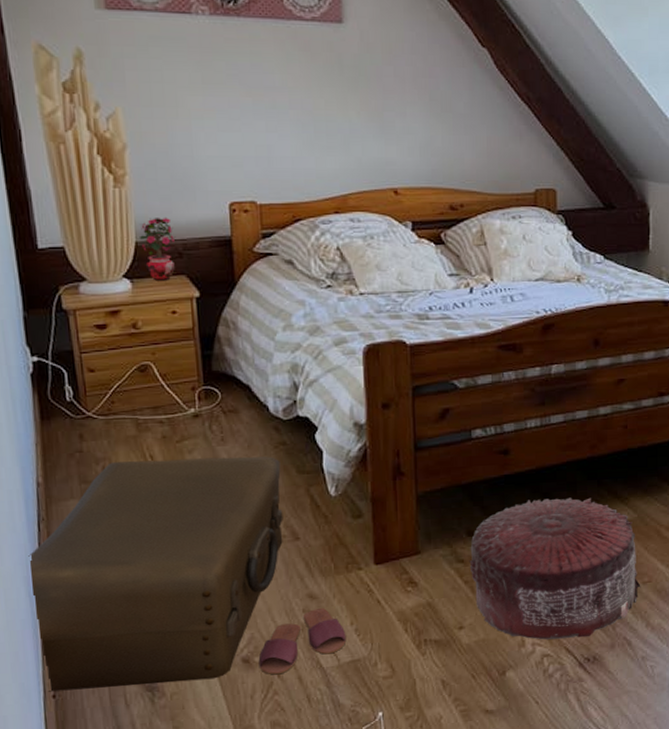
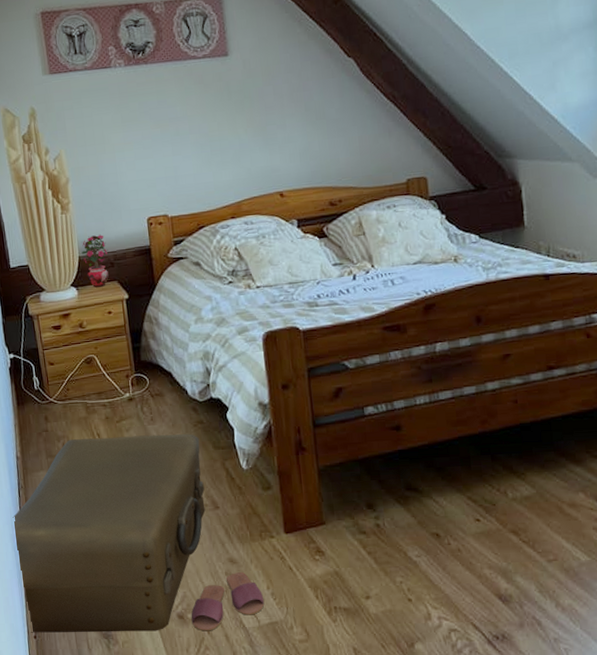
pouf: present [469,497,641,640] -> none [371,472,547,614]

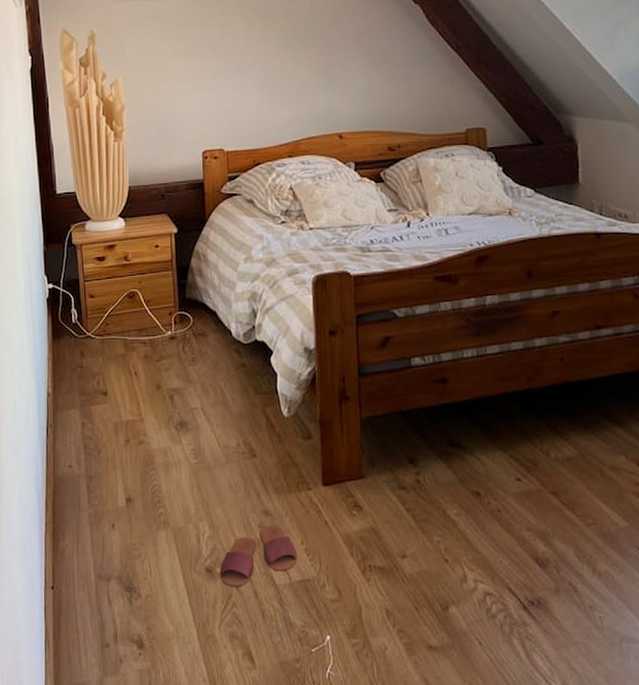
suitcase: present [13,434,206,633] -> none [38,376,243,585]
potted flower: present [81,235,109,288] -> none [131,165,160,219]

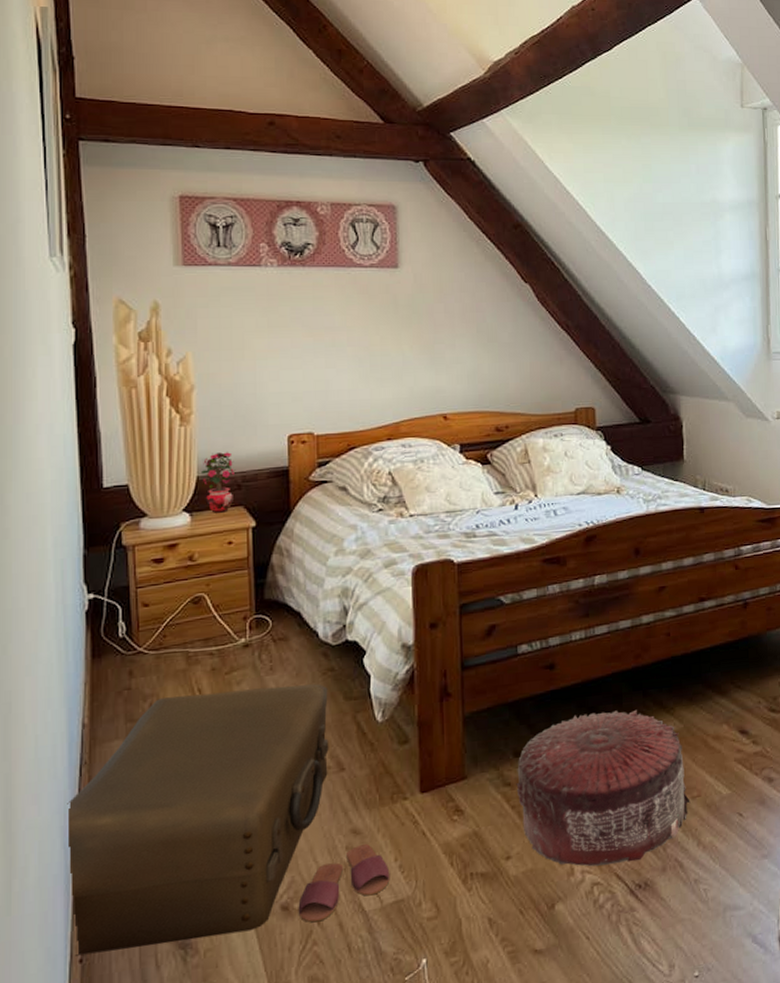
suitcase: none [38,376,243,585] -> present [67,684,329,956]
potted flower: none [131,165,160,219] -> present [200,452,236,513]
pouf: none [411,430,585,578] -> present [516,709,691,867]

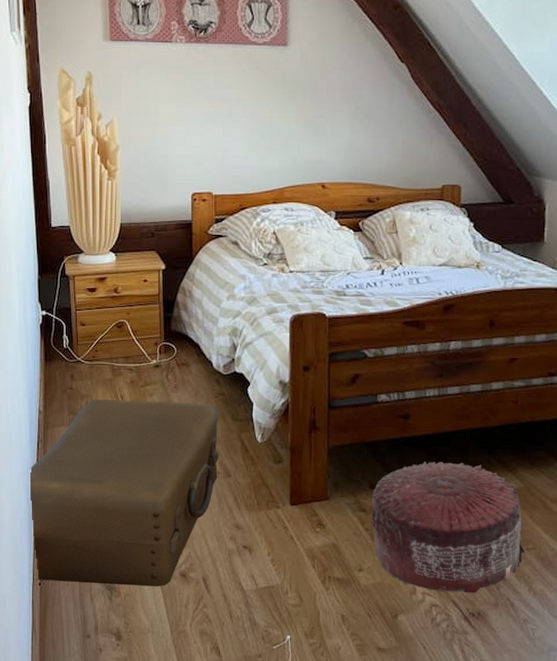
potted flower: present [200,452,236,513] -> none [123,204,150,255]
slippers: present [298,844,390,923] -> none [193,538,264,591]

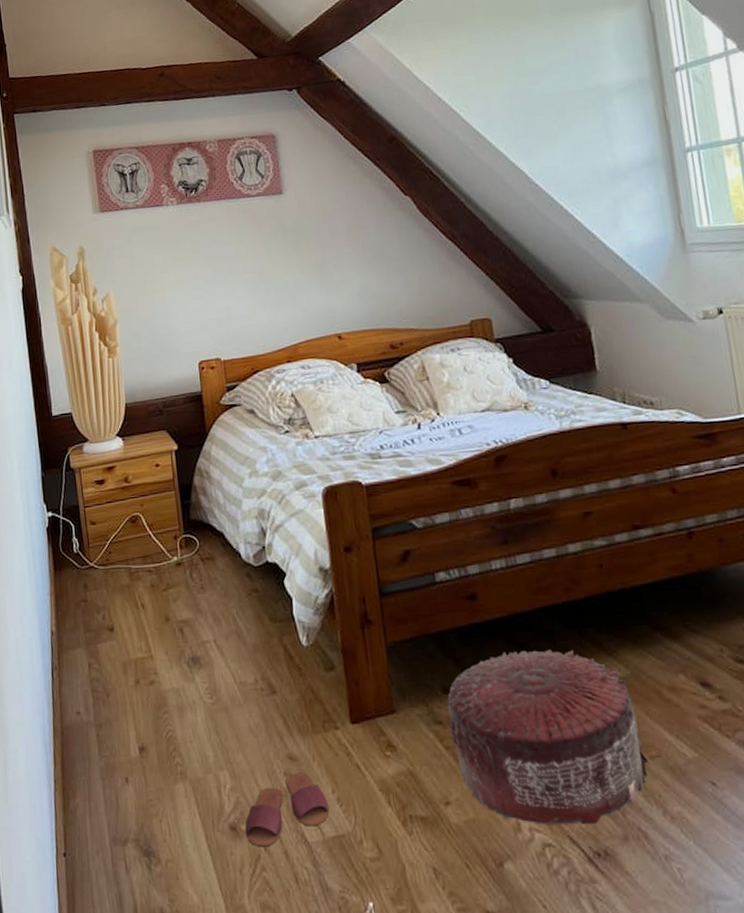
suitcase: present [29,399,219,587] -> none [44,604,261,849]
slippers: none [193,538,264,591] -> present [245,772,330,847]

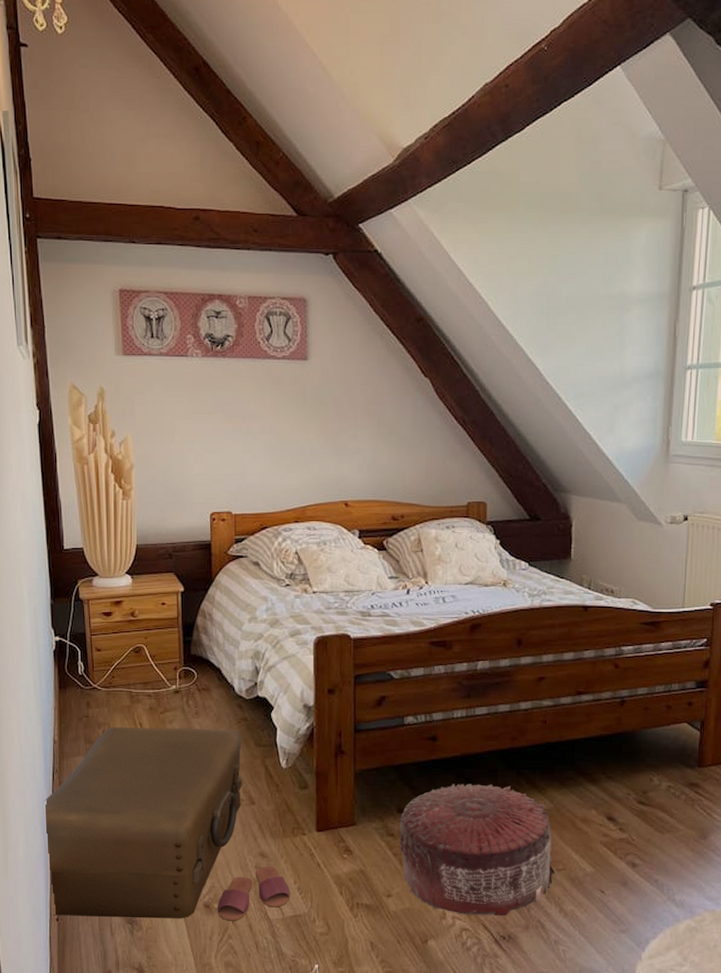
suitcase: none [44,604,261,849] -> present [44,727,242,919]

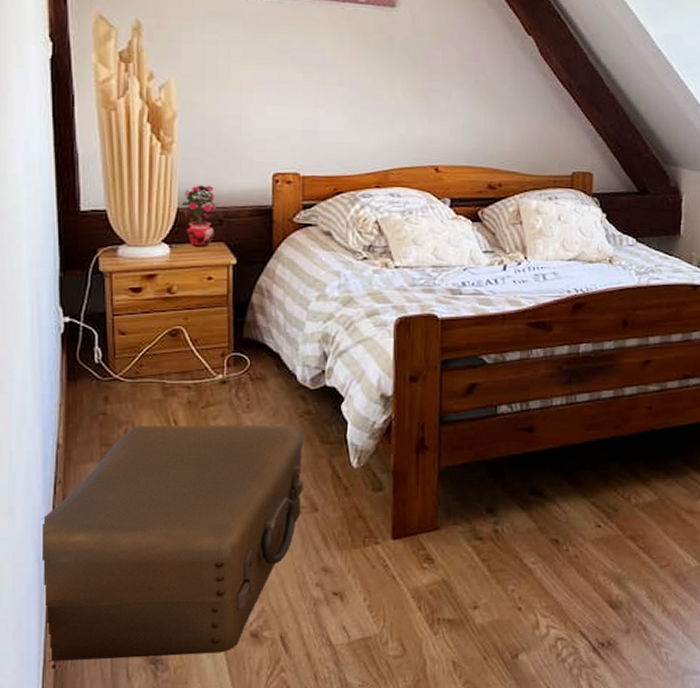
potted flower: none [139,525,168,577] -> present [181,185,218,247]
slippers: present [217,866,290,921] -> none [267,583,359,651]
pouf: present [398,784,556,916] -> none [487,477,659,623]

